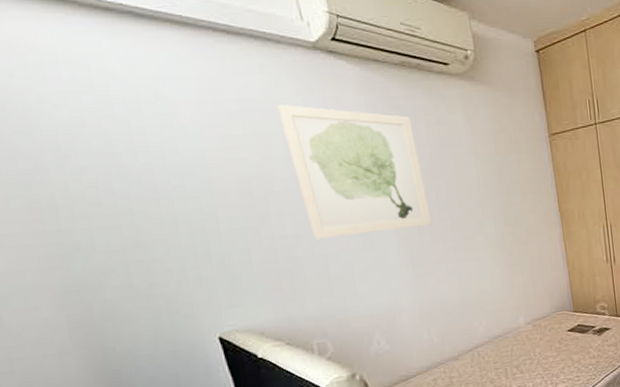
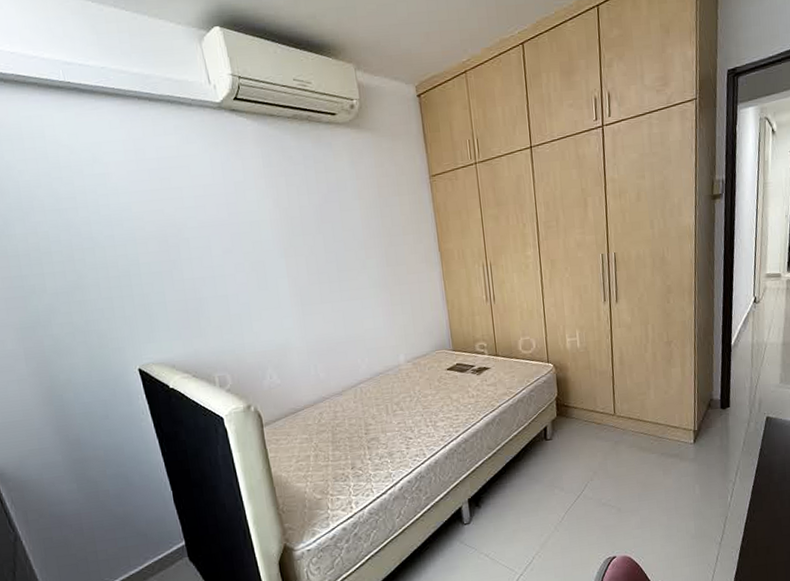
wall art: present [276,104,433,240] -> none [188,160,320,282]

